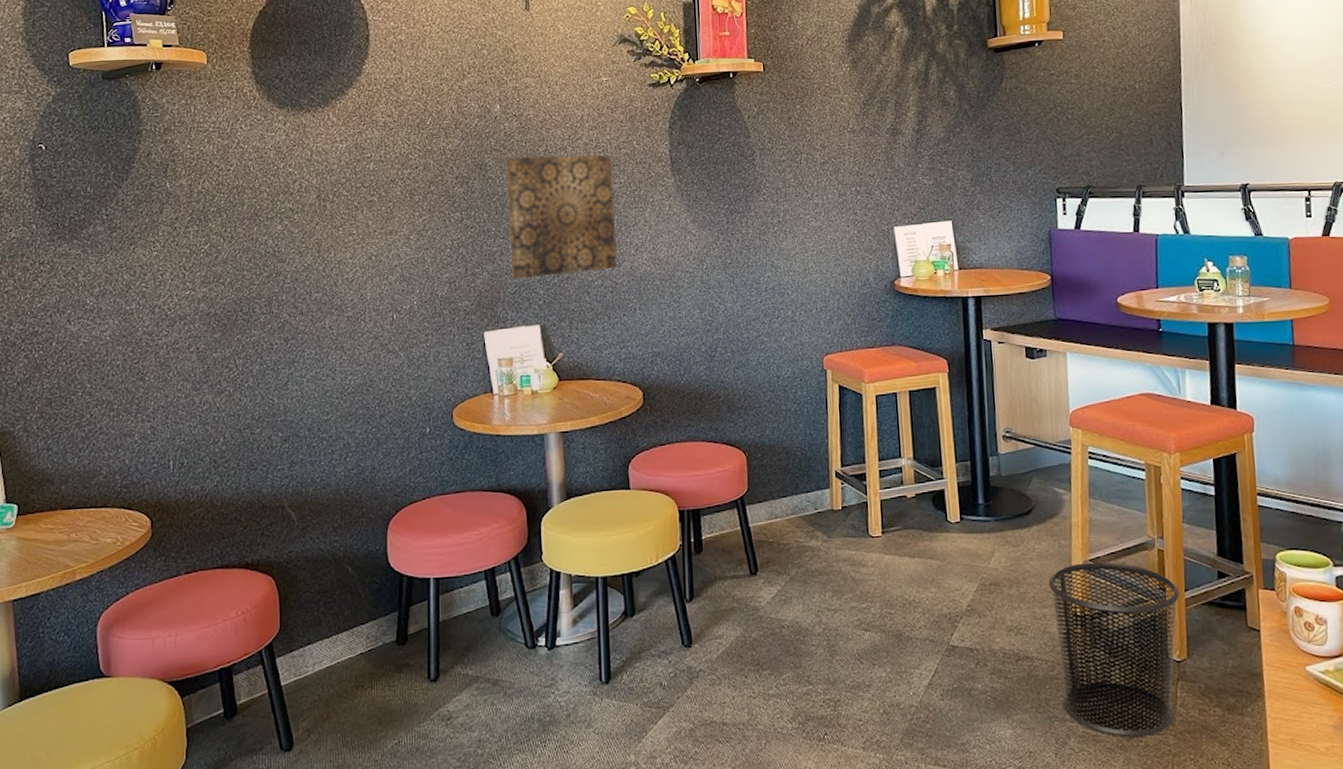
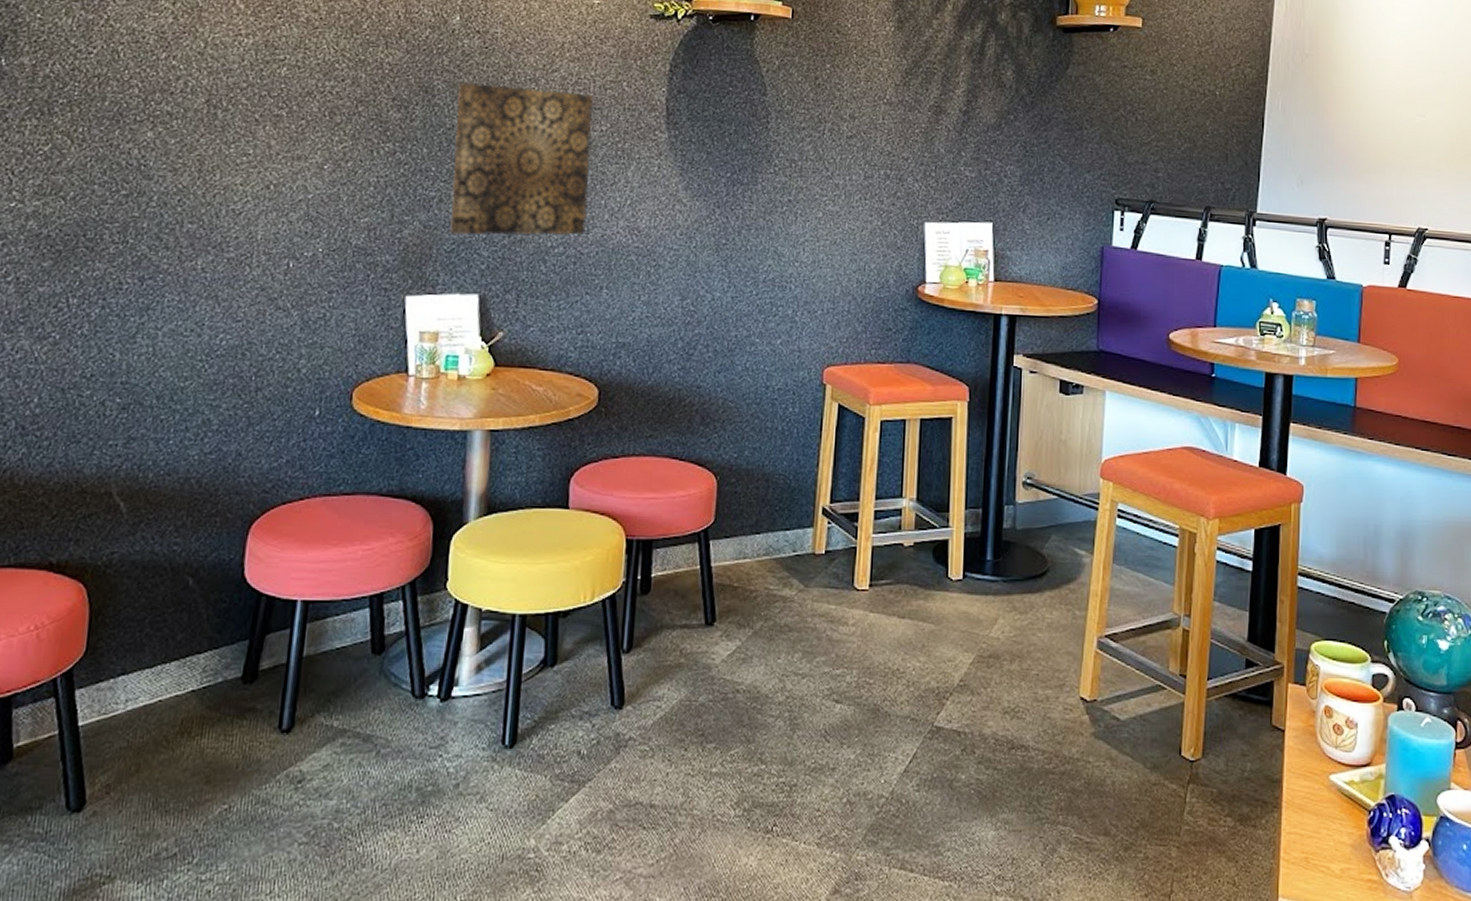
waste bin: present [1048,562,1180,737] -> none [1056,639,1202,846]

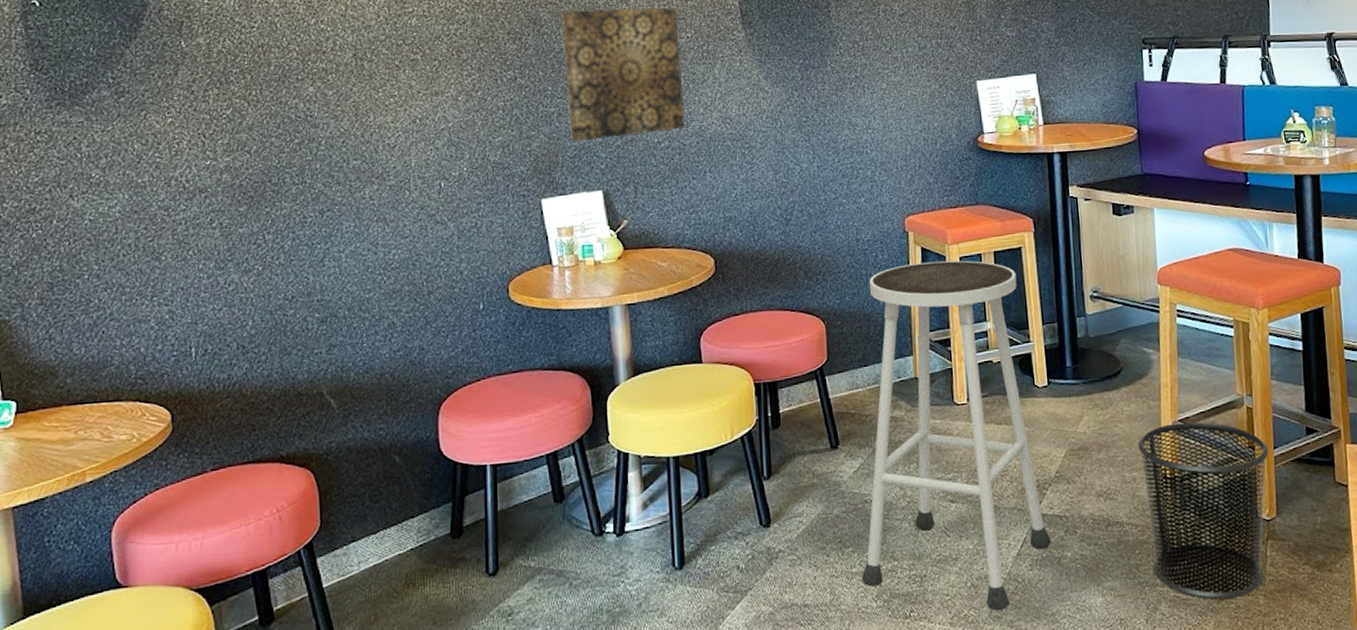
stool: none [720,421,944,835] -> present [861,260,1051,611]
waste bin: none [1056,639,1202,846] -> present [1137,422,1269,600]

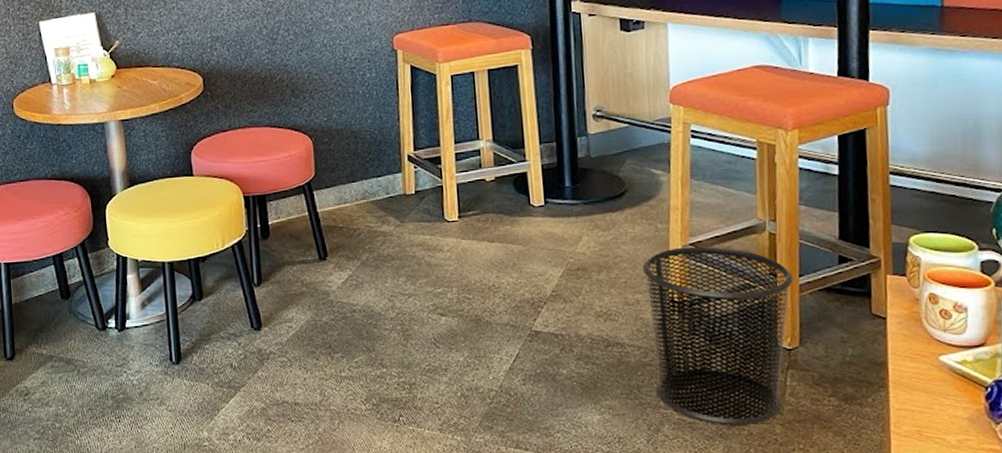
stool: present [861,260,1051,611] -> none [350,78,545,422]

